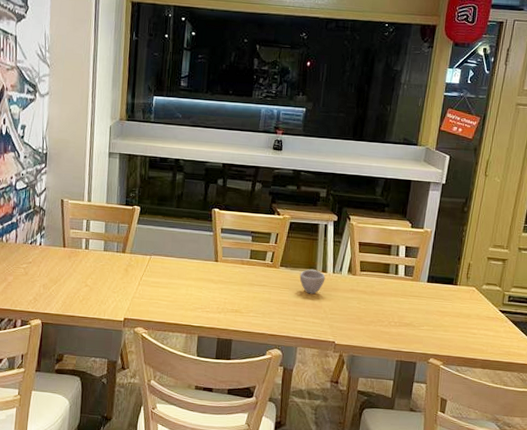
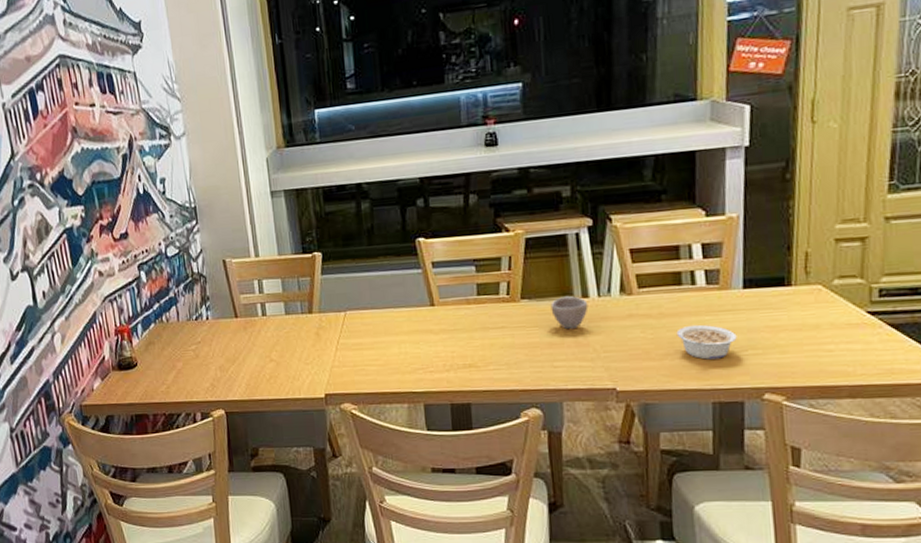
legume: none [380,303,419,330] -> present [676,324,737,360]

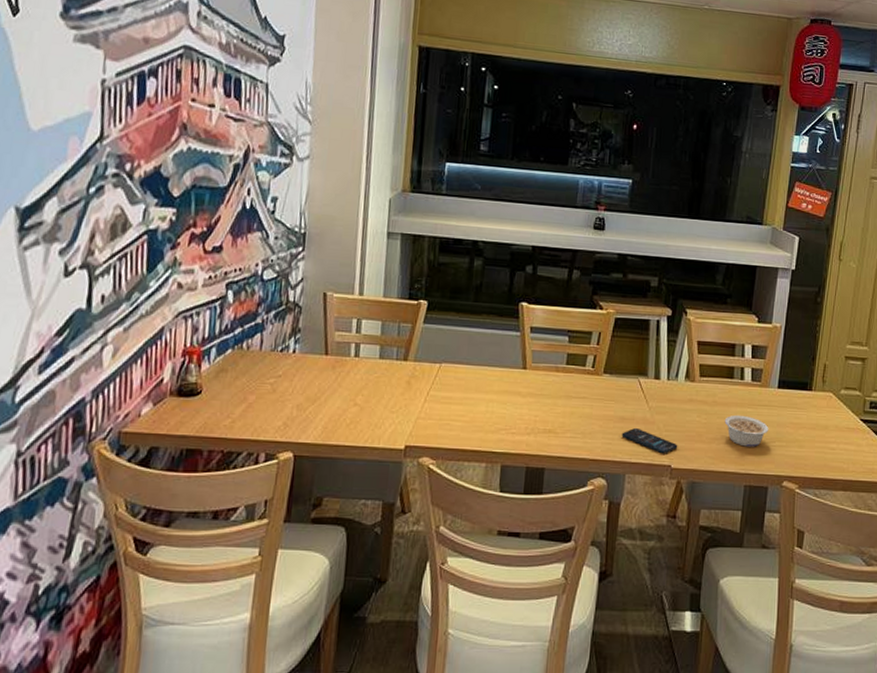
cup: present [550,296,589,330] -> none [627,376,659,407]
smartphone: none [552,353,622,377] -> present [621,428,678,454]

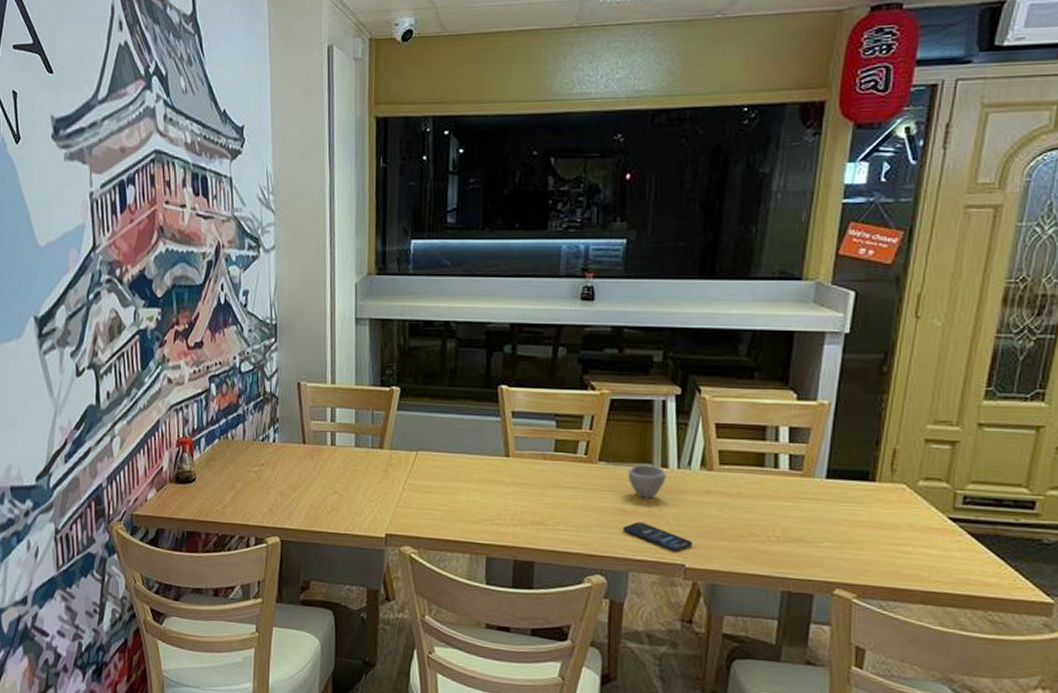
cup: none [627,376,659,407] -> present [628,464,667,499]
legume: present [724,415,769,447] -> none [753,509,814,548]

